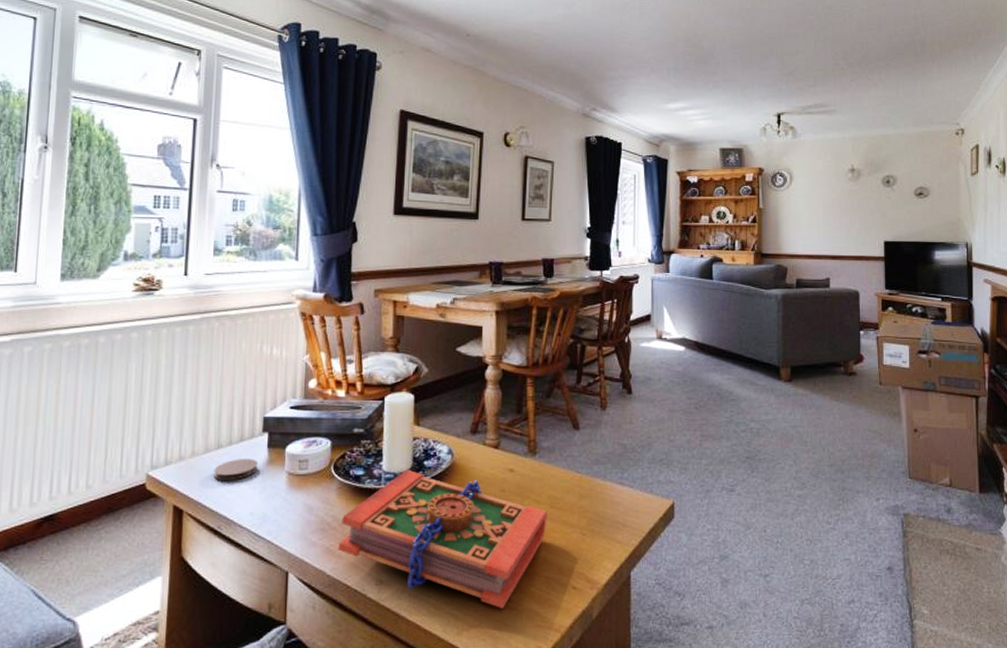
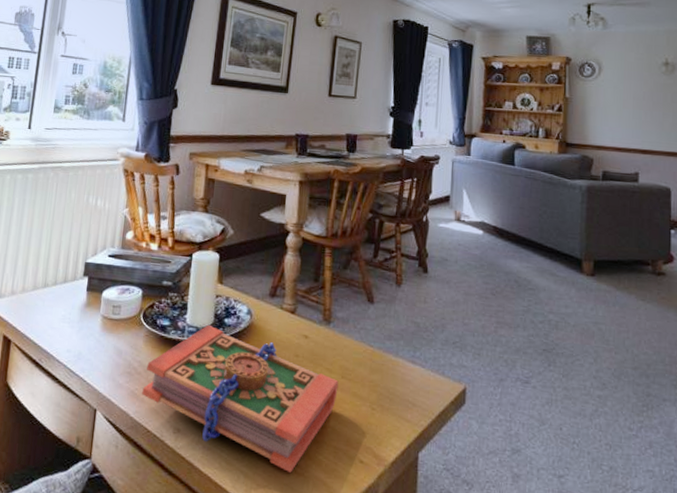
coaster: present [214,459,259,481] -> none [39,298,78,318]

